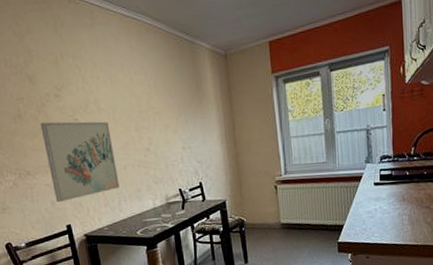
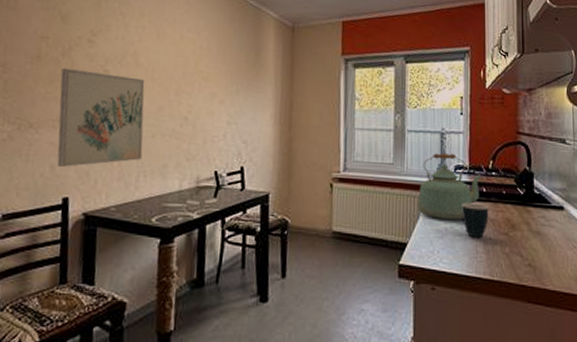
kettle: none [349,146,405,203] -> present [416,153,482,221]
mug: none [388,185,413,214] -> present [462,202,489,238]

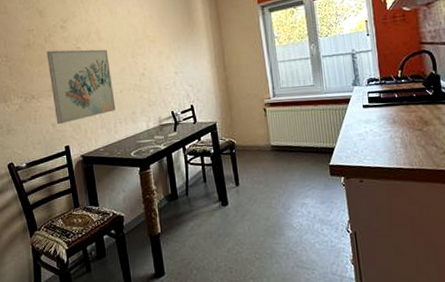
kettle: present [416,153,482,221] -> none [338,69,393,125]
mug: present [462,202,489,238] -> none [378,107,403,136]

